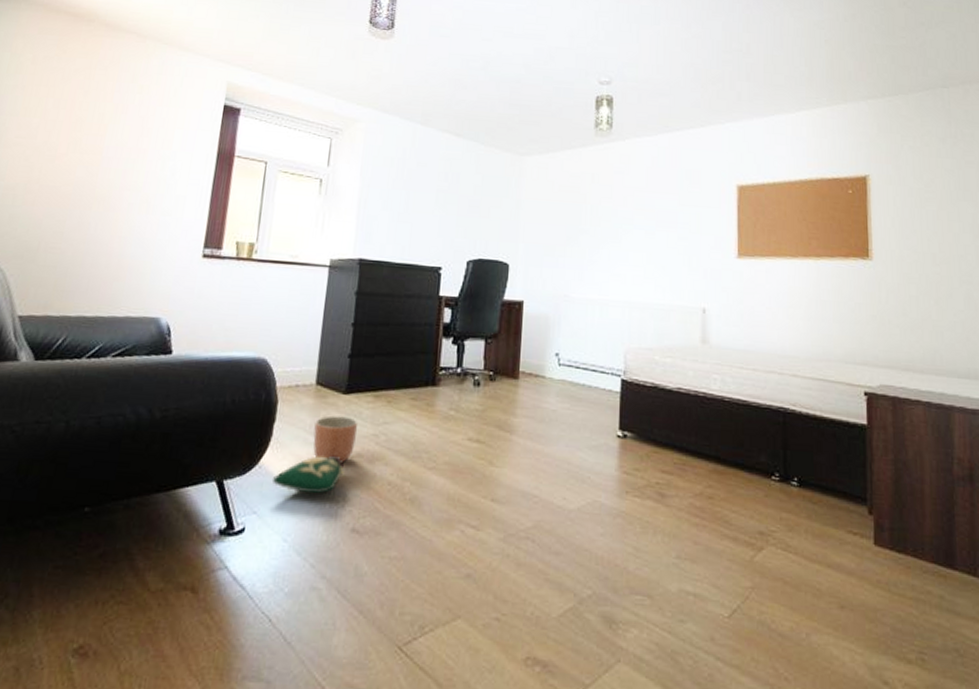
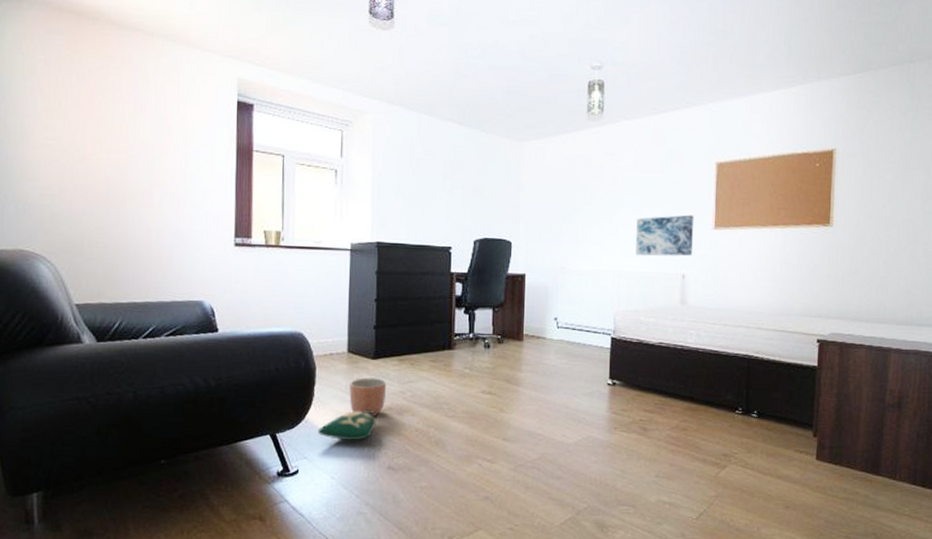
wall art: none [649,241,715,288] -> present [636,214,694,257]

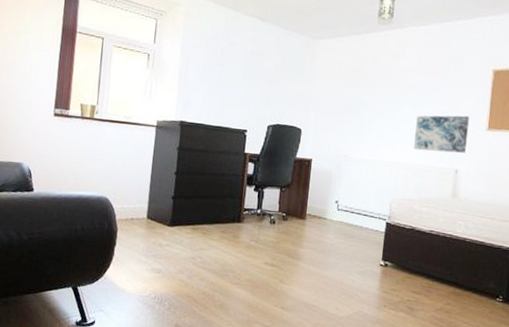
bag: present [318,409,379,441] -> none [115,271,170,299]
planter: present [349,377,387,415] -> none [145,242,180,277]

